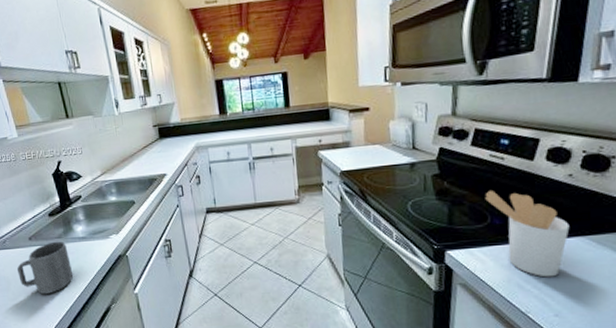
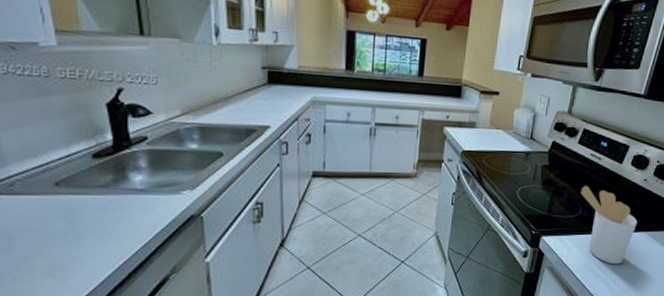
mug: present [16,241,74,295] -> none [27,191,120,259]

